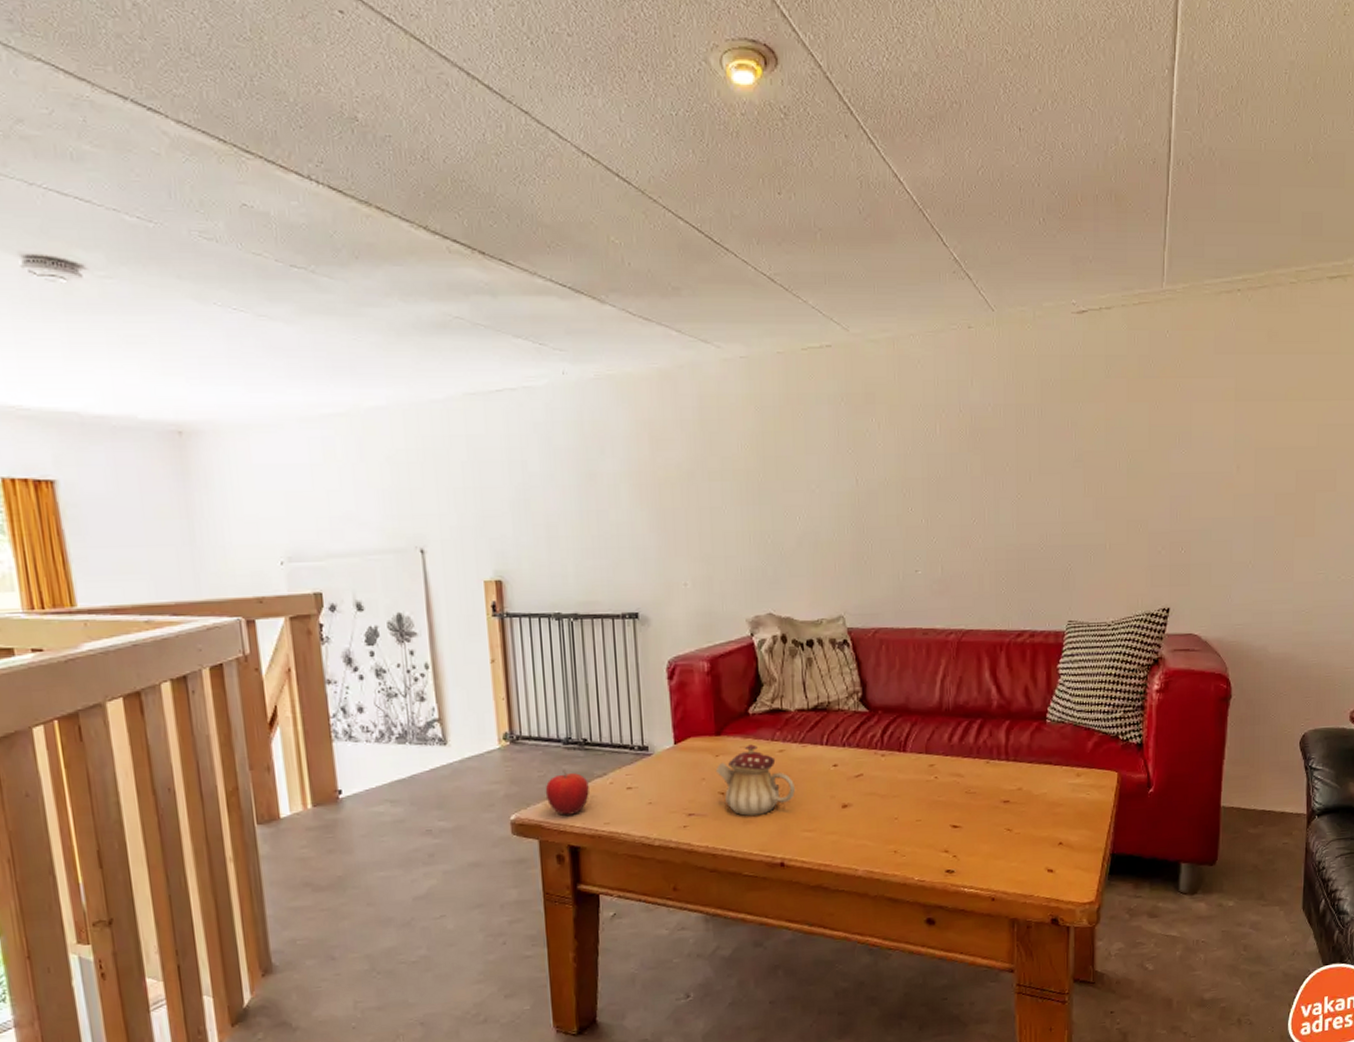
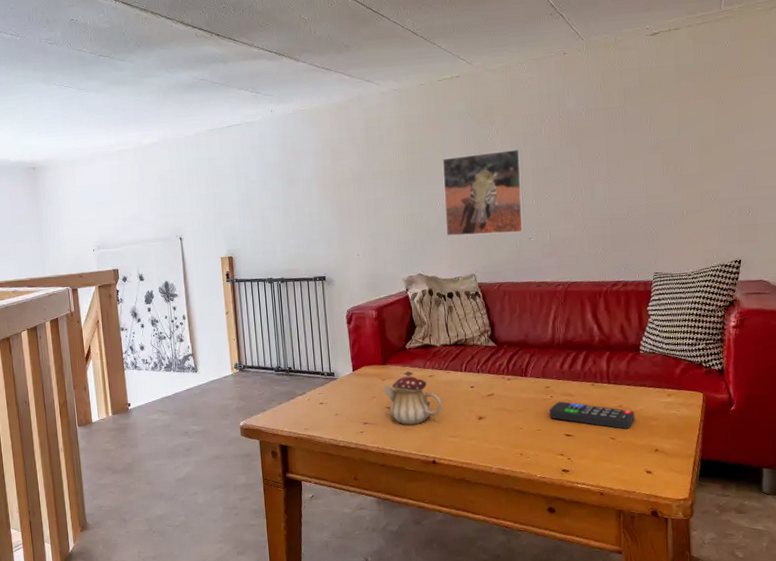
fruit: present [545,769,589,815] -> none [263,389,294,423]
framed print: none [804,450,910,564] -> present [442,148,524,236]
remote control: none [932,783,1036,819] -> present [549,401,635,430]

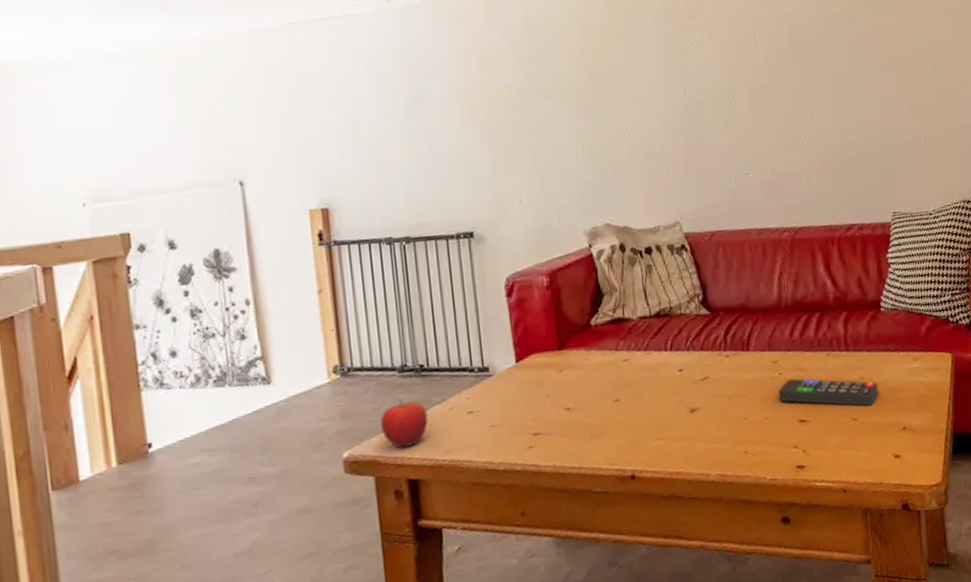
fruit: none [263,389,294,423] -> present [380,399,428,447]
teapot: present [383,371,442,425] -> none [559,356,642,431]
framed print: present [442,148,524,236] -> none [632,61,740,173]

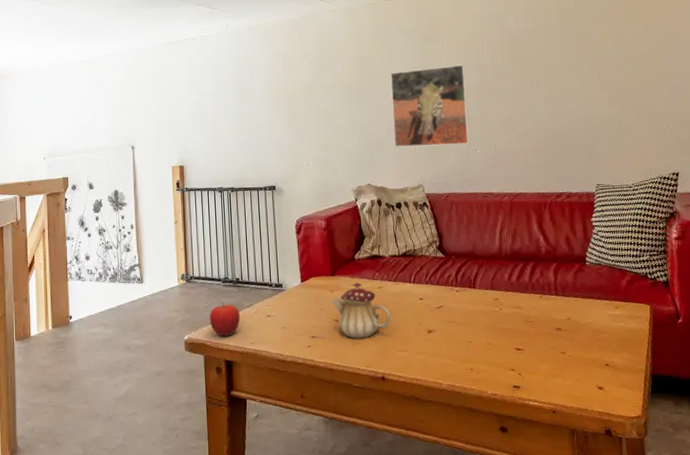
teapot: none [559,356,642,431] -> present [331,282,391,339]
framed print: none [632,61,740,173] -> present [390,64,470,147]
remote control: present [778,378,879,407] -> none [498,313,584,343]

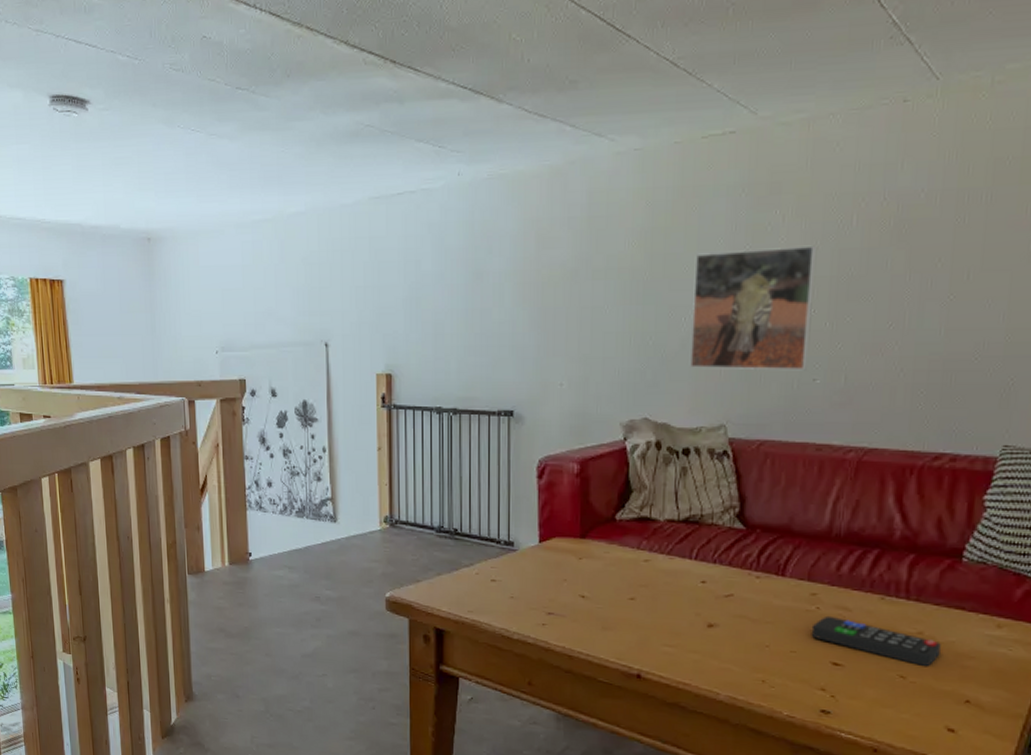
fruit: present [209,301,240,337] -> none [417,556,456,599]
teapot: present [331,282,391,339] -> none [577,551,658,623]
remote control: none [498,313,584,343] -> present [811,615,941,667]

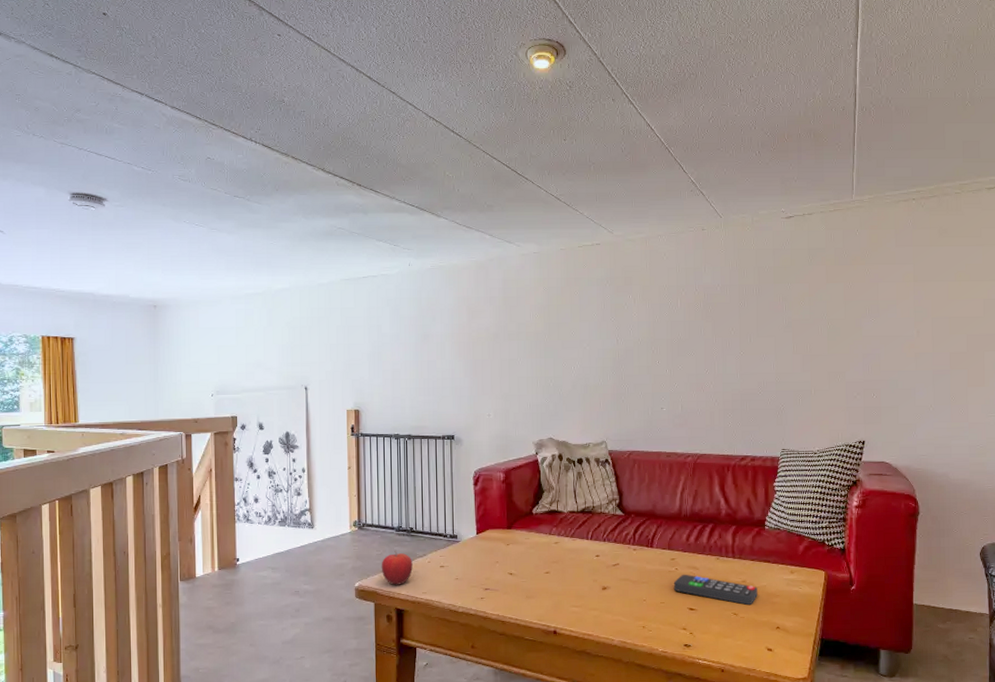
fruit: none [417,556,456,599] -> present [381,550,413,585]
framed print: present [689,245,817,371] -> none [578,319,657,403]

